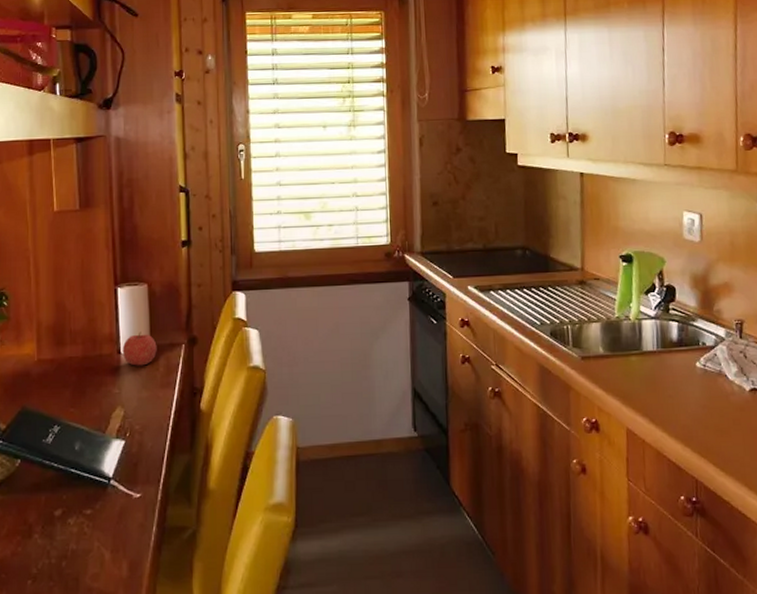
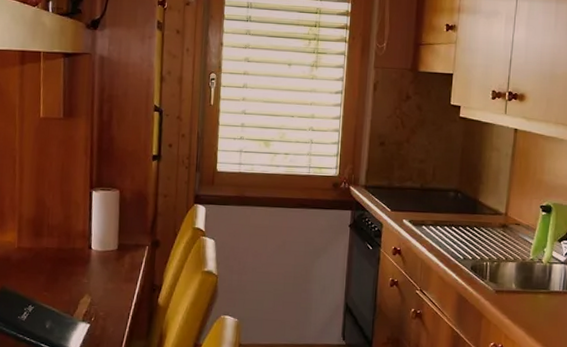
fruit: present [122,331,157,366] -> none [92,231,124,262]

